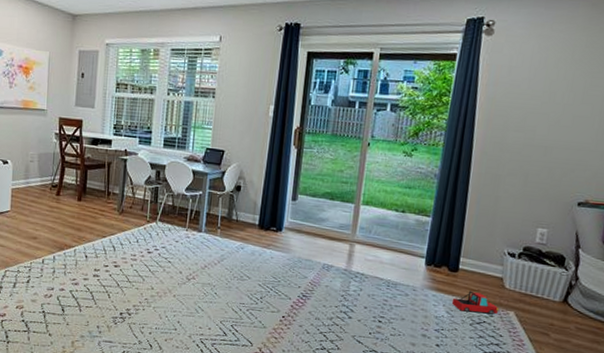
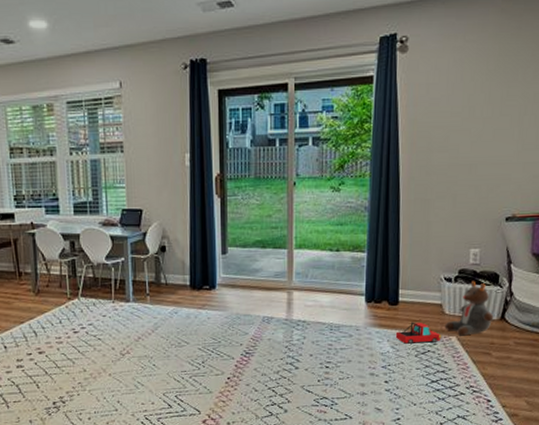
teddy bear: none [503,260,556,313] -> present [444,281,494,336]

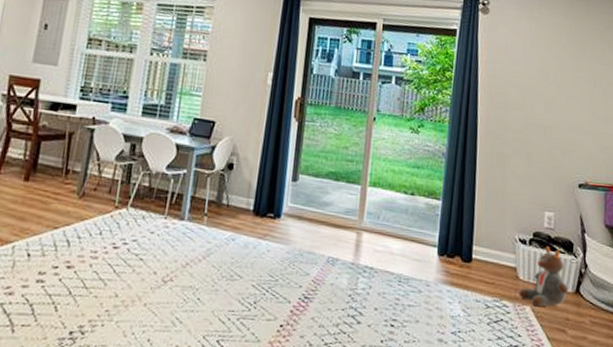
toy truck: present [395,322,442,344] -> none [467,283,515,311]

